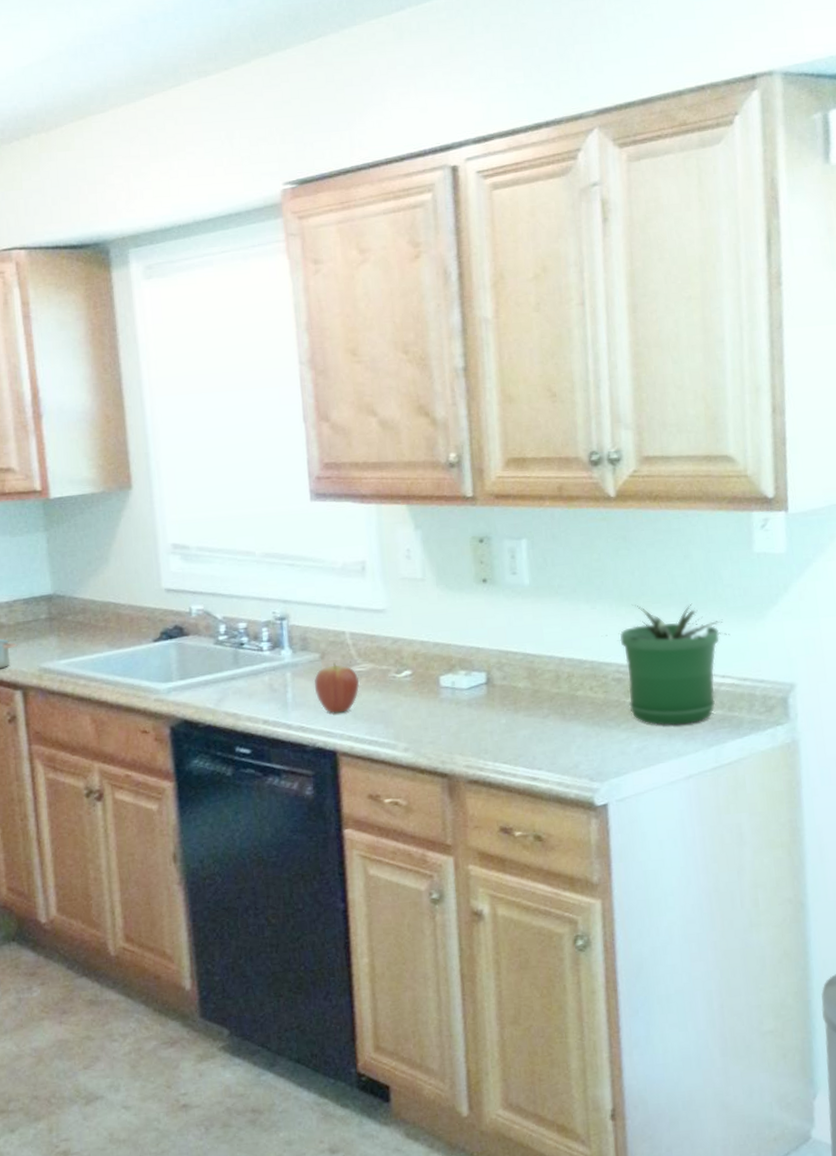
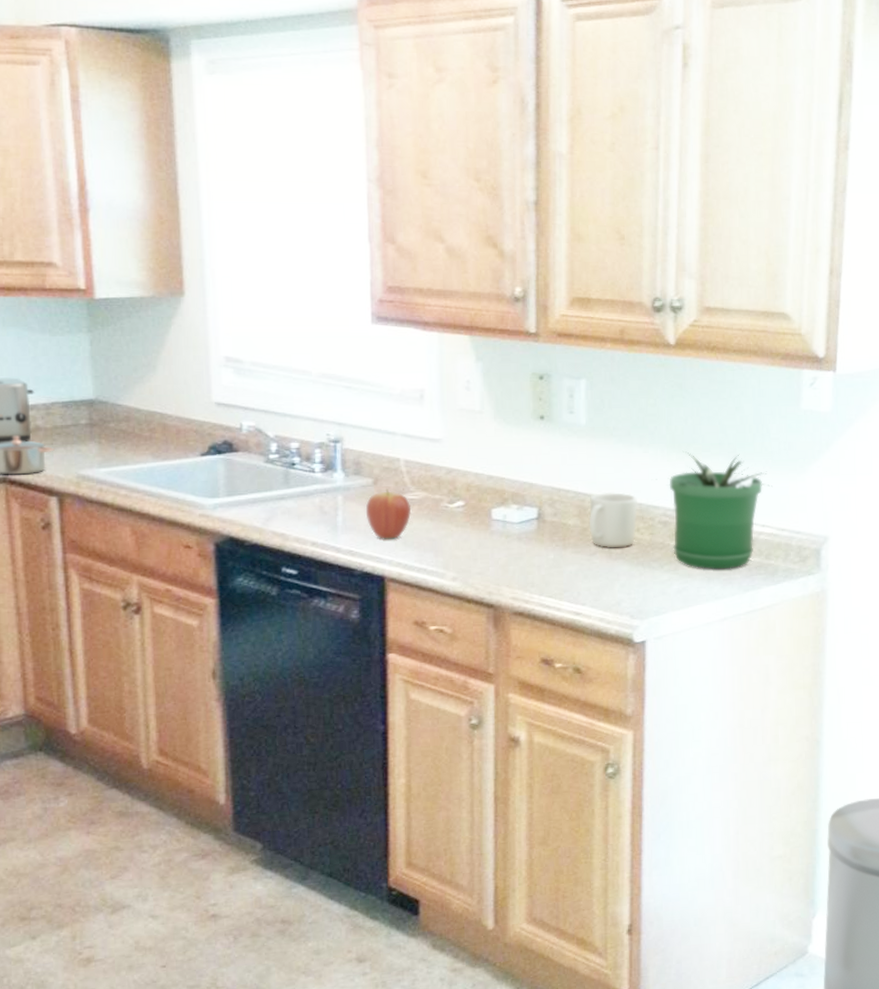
mug: none [538,651,590,709] -> present [588,492,638,548]

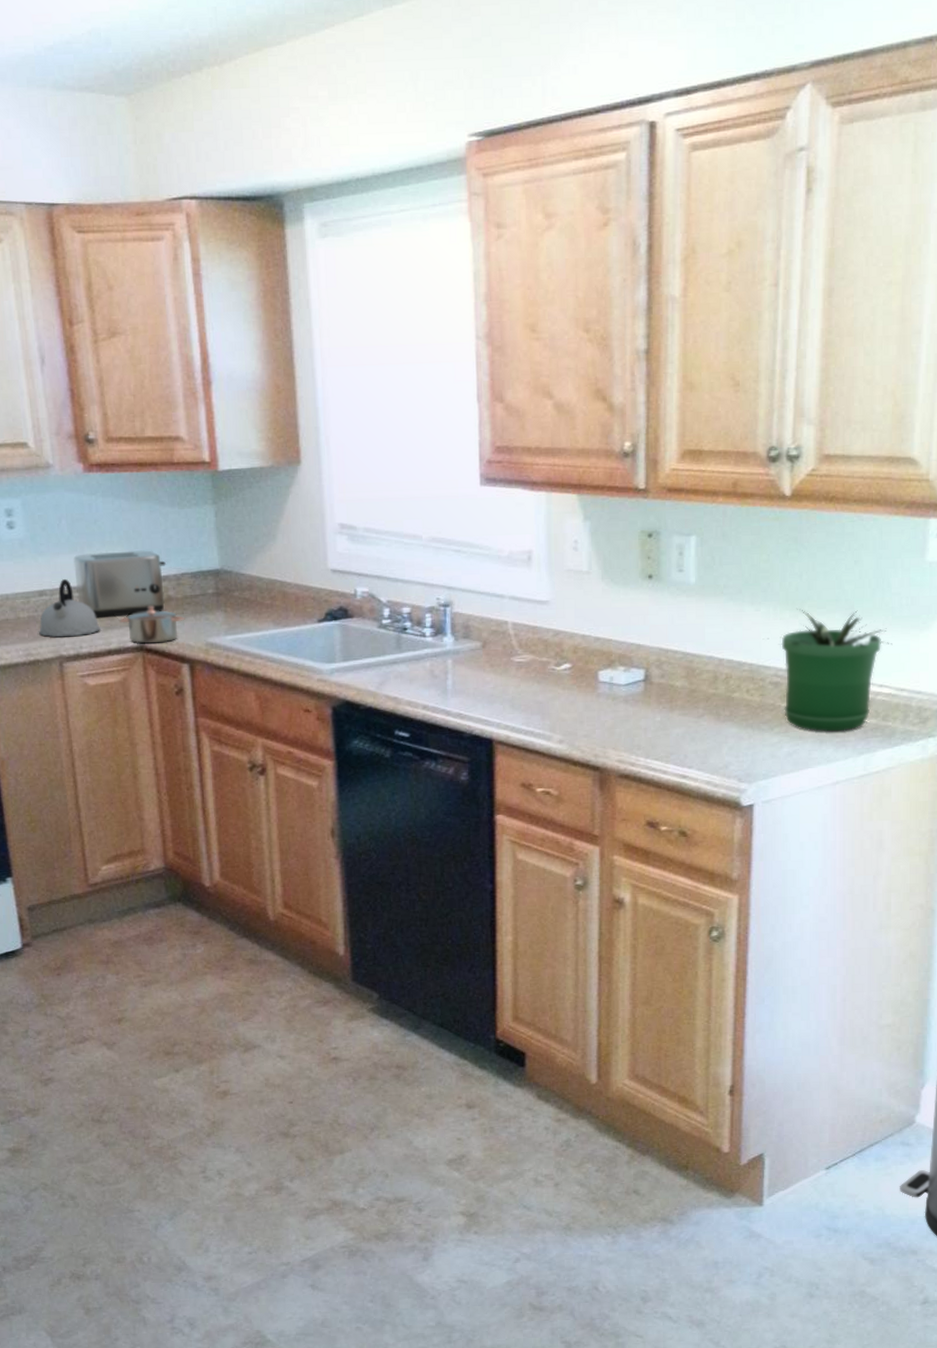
fruit: present [365,489,411,539] -> none [474,652,518,702]
mug: present [588,492,638,548] -> none [697,652,748,710]

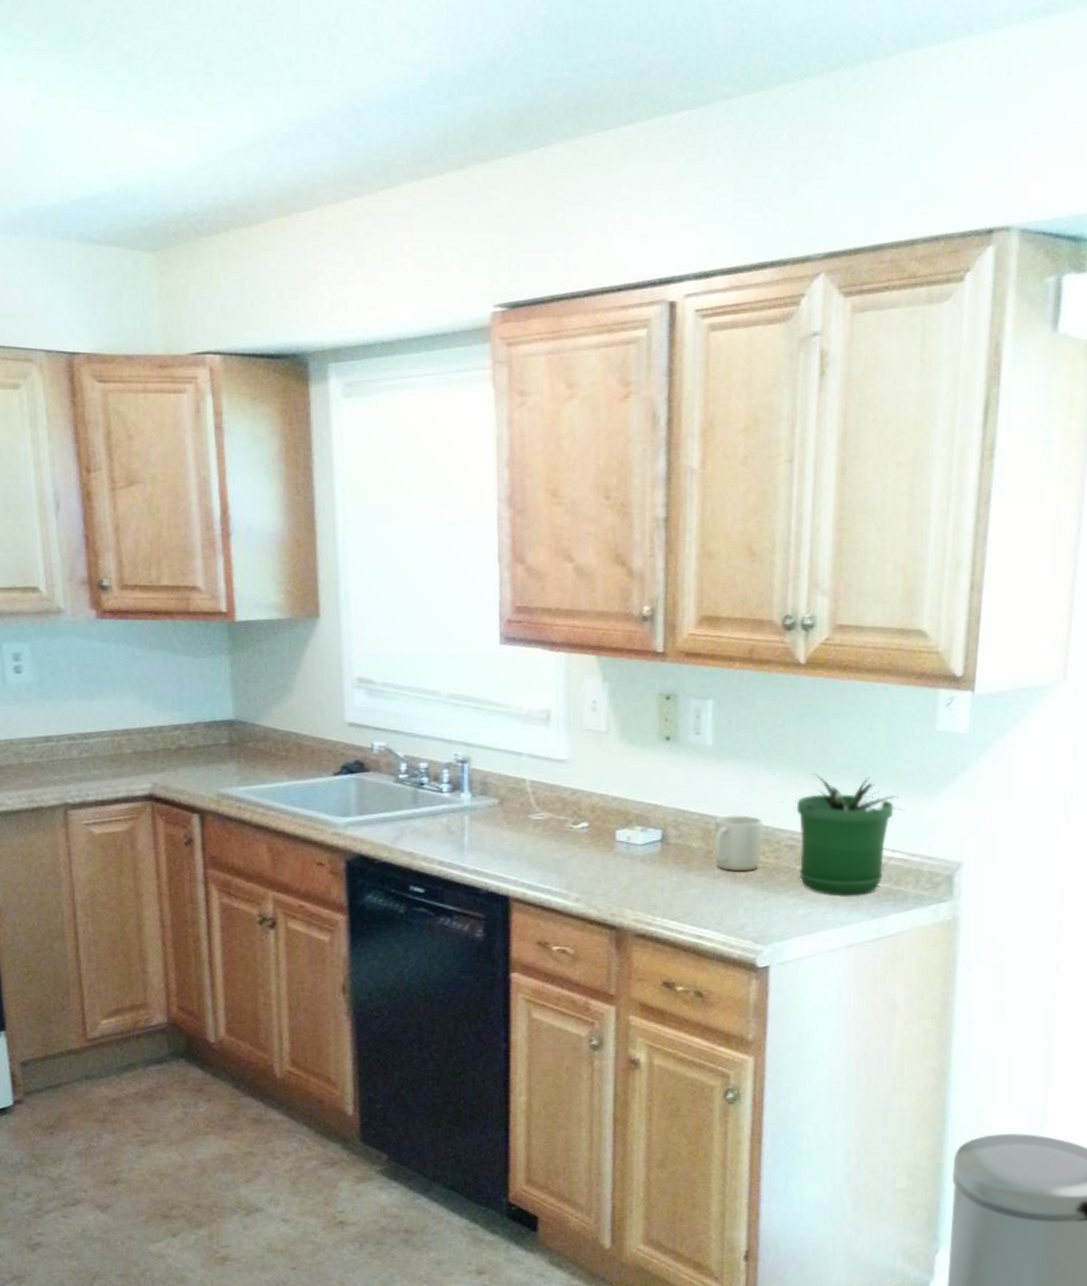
kettle: present [39,578,100,638] -> none [44,724,108,784]
toaster: present [73,550,166,617] -> none [82,698,178,765]
cooking pot: present [118,606,185,644] -> none [127,755,197,793]
mug: none [697,652,748,710] -> present [713,815,763,872]

